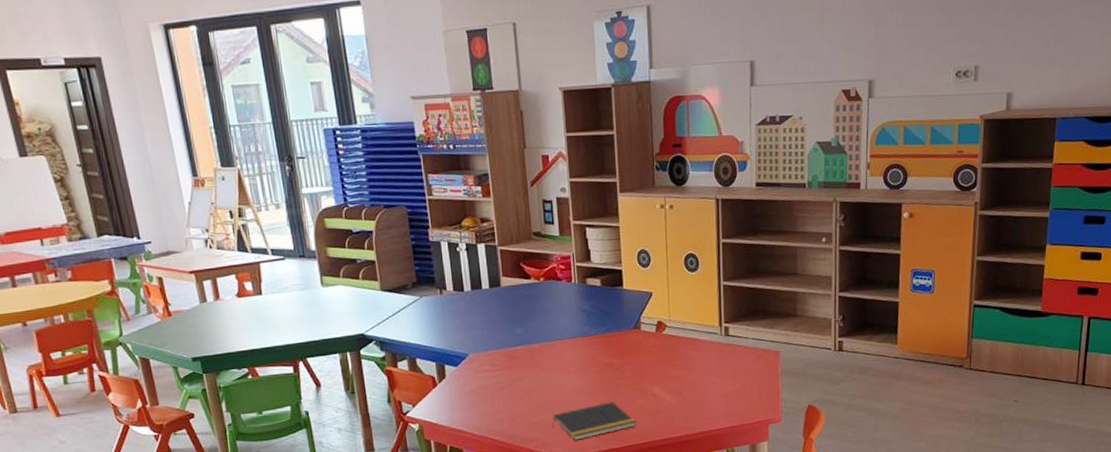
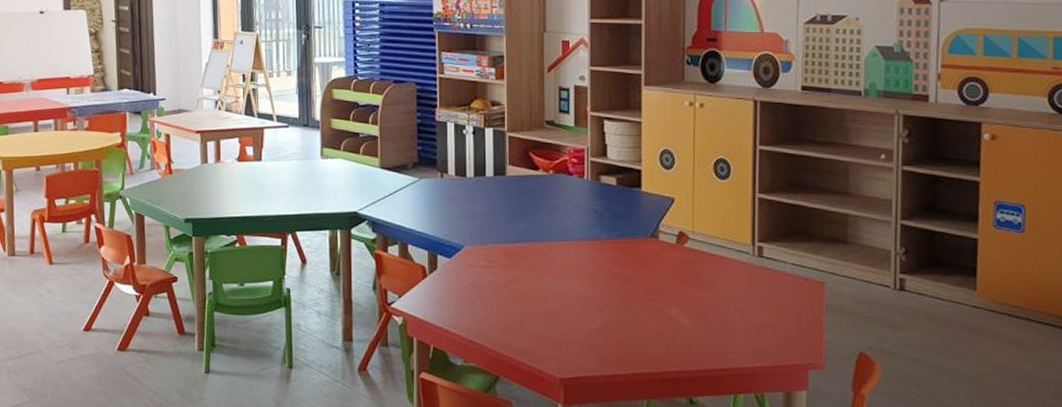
notepad: present [552,401,636,440] -> none [549,317,647,359]

